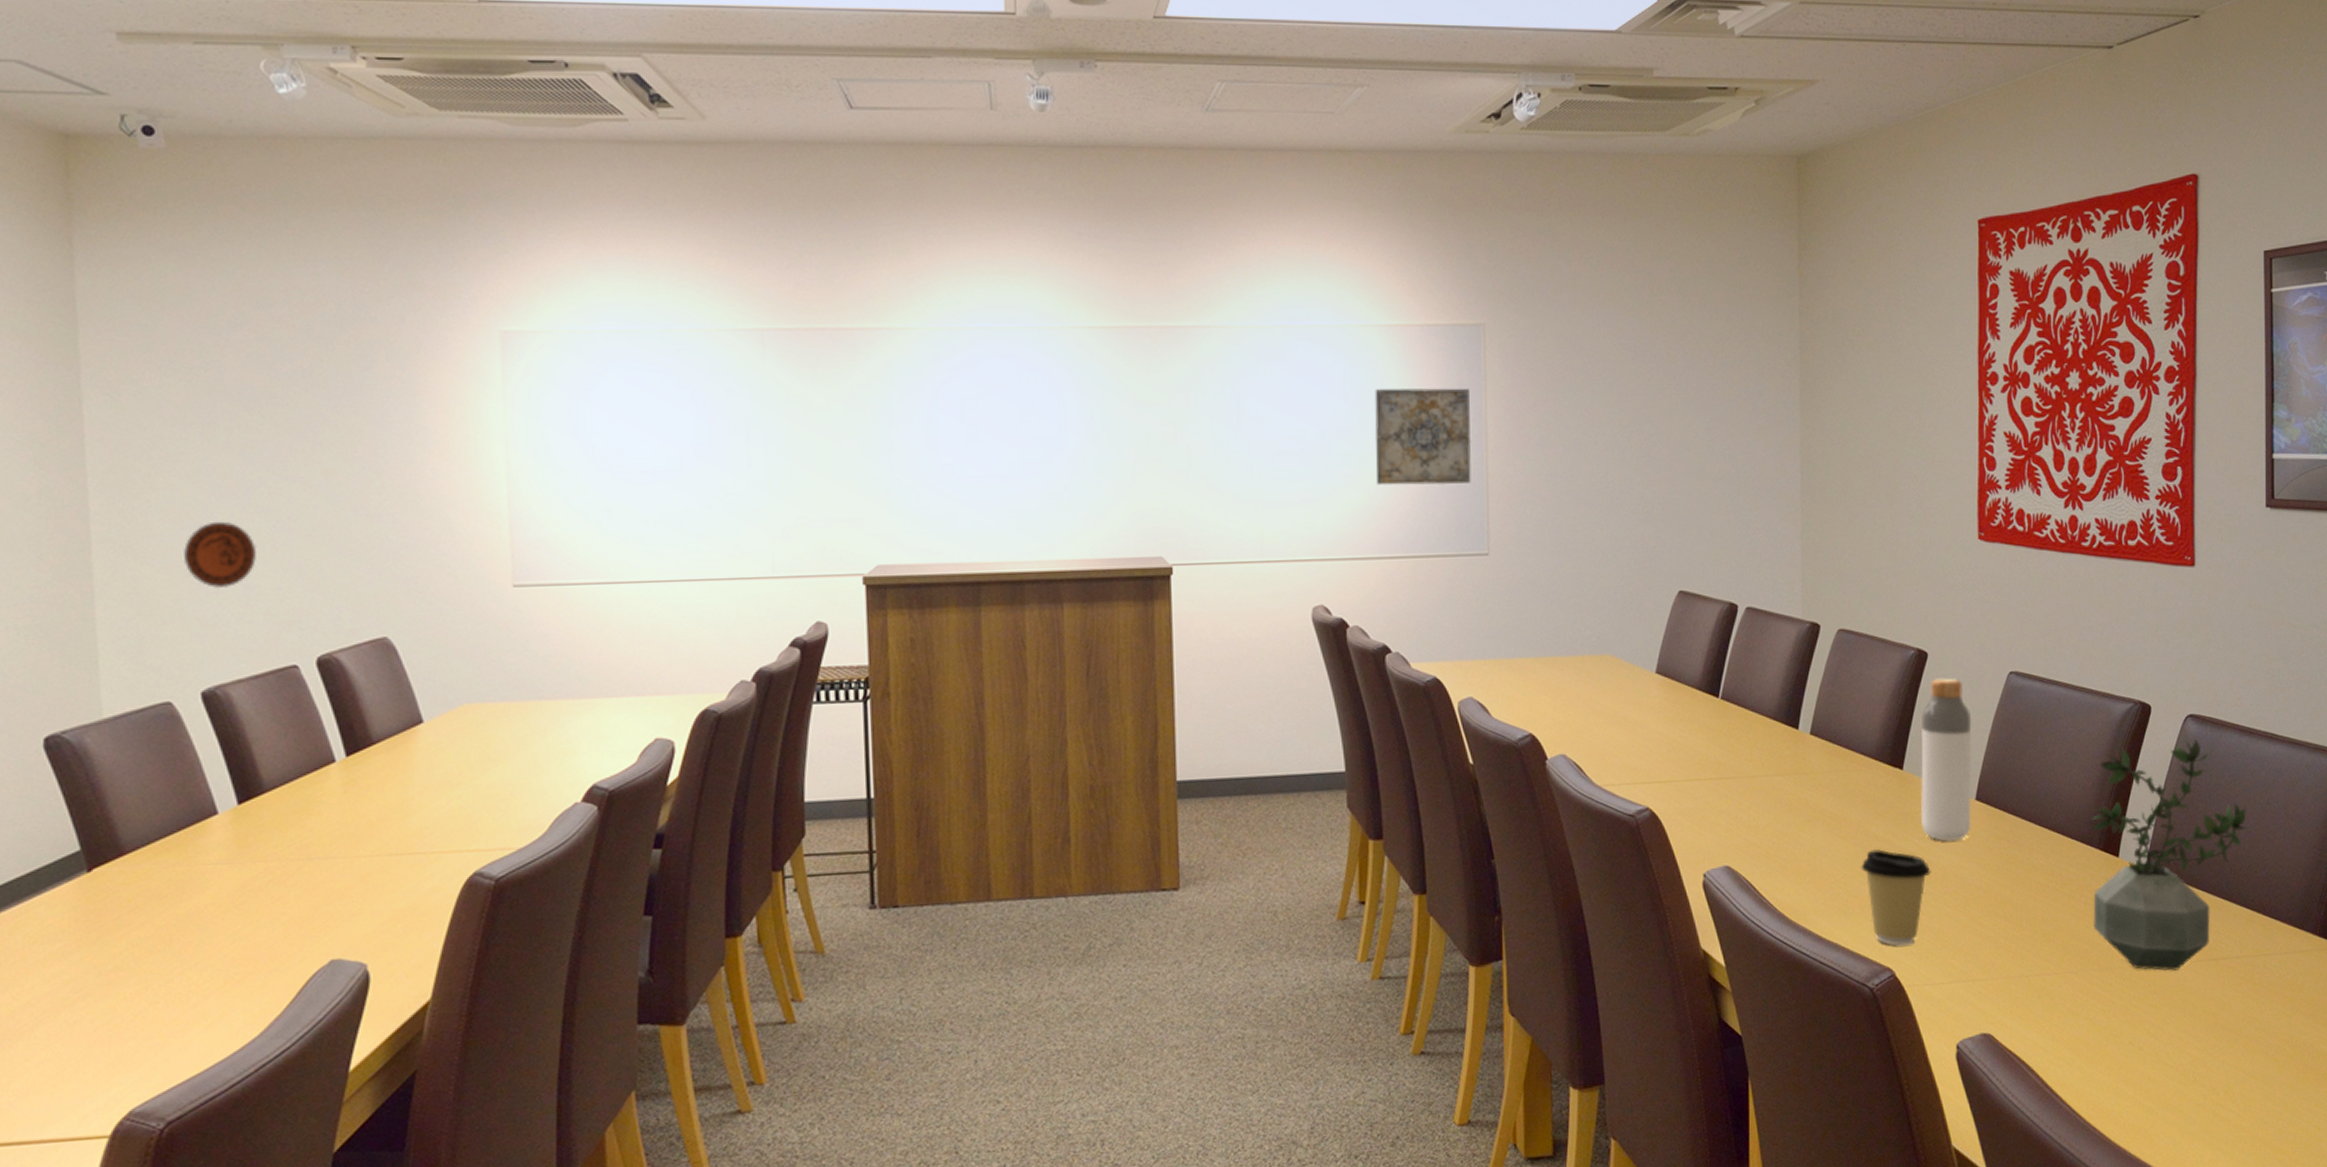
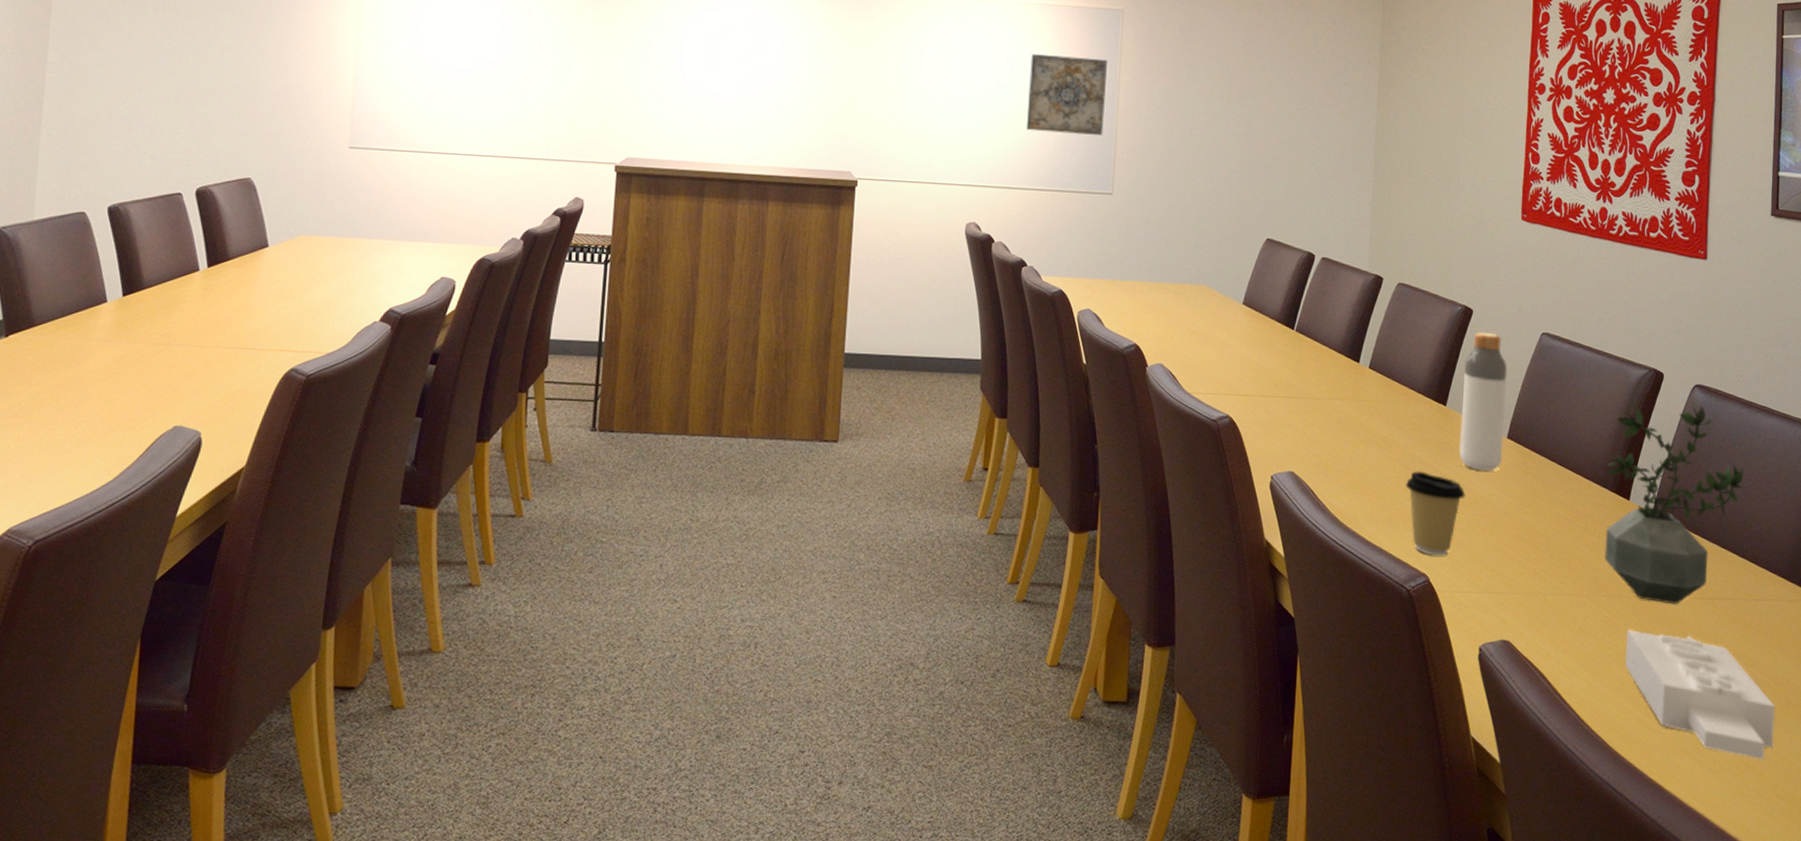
decorative plate: present [183,521,257,589] -> none [109,77,165,129]
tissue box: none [2121,1004,2292,1134] -> present [1625,630,1776,760]

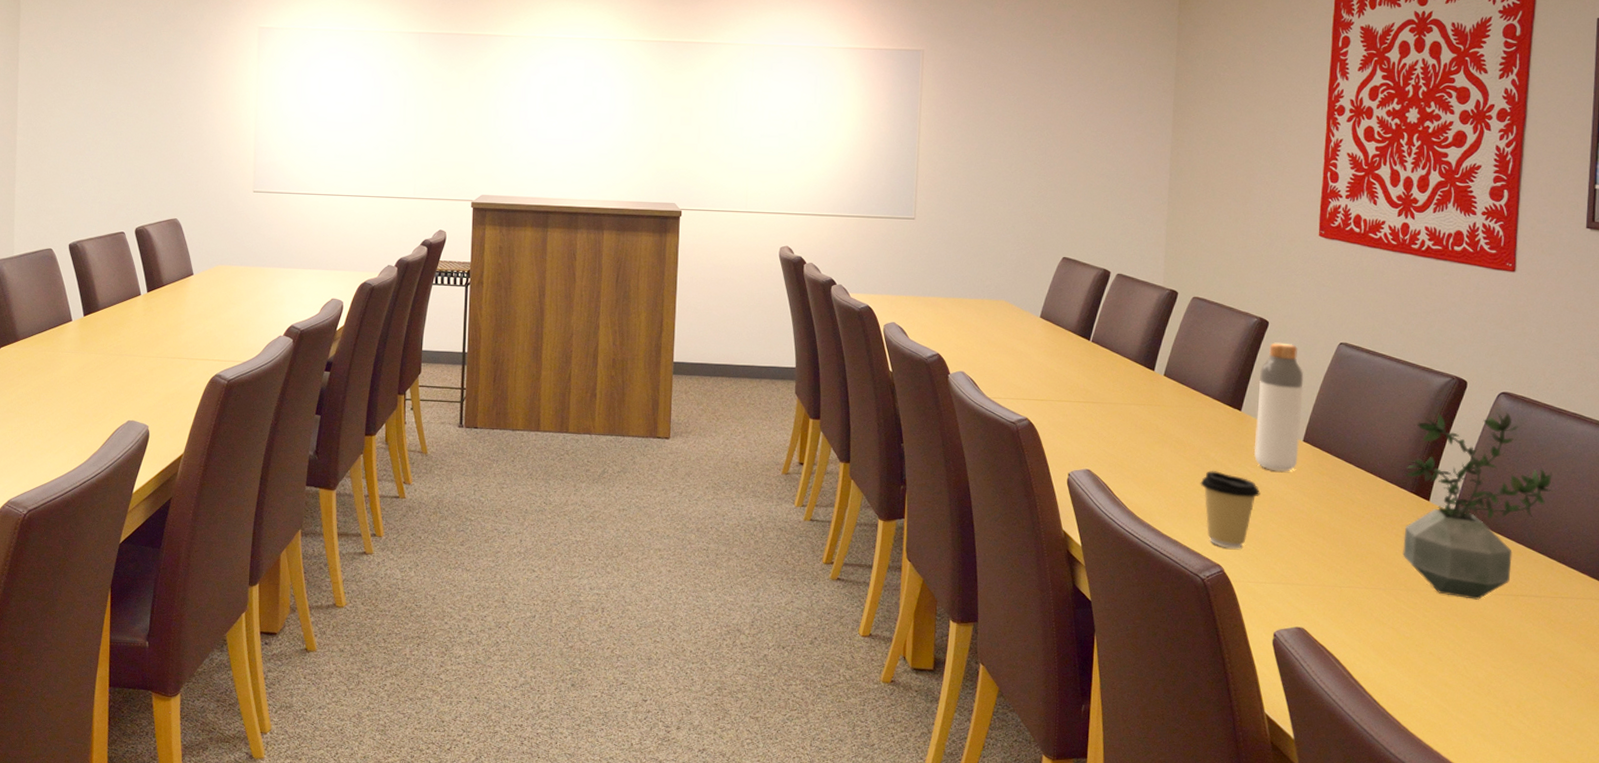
wall art: present [1027,54,1107,135] -> none [834,94,908,166]
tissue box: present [1625,630,1776,760] -> none [1423,622,1582,749]

